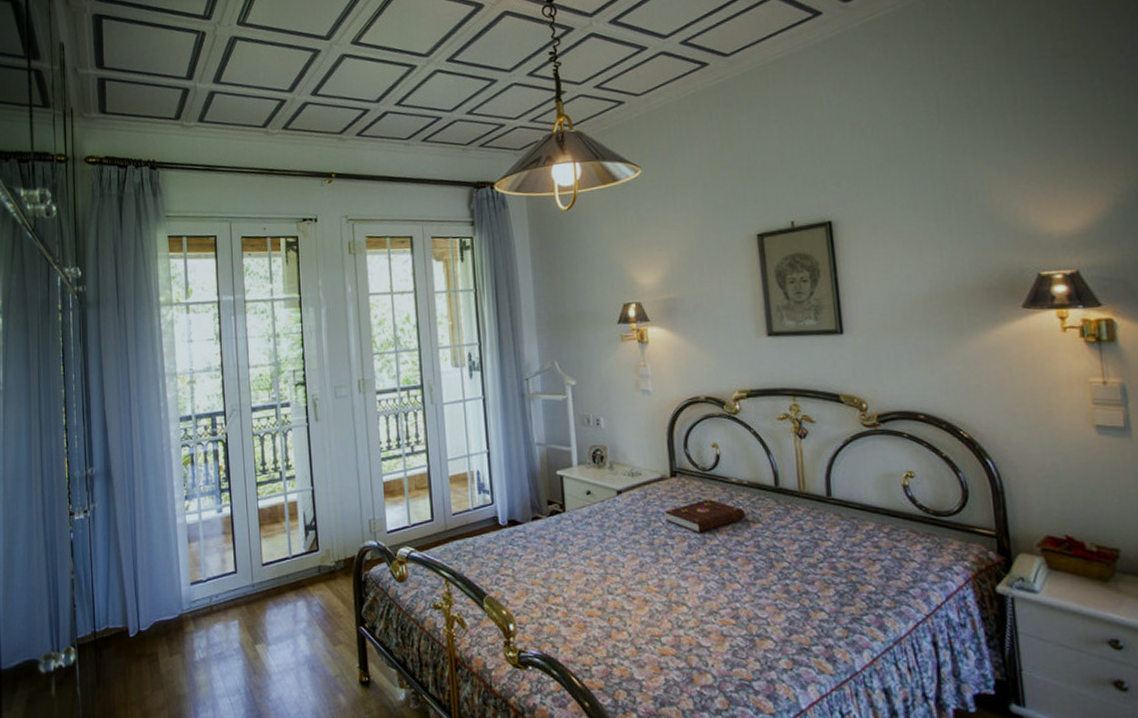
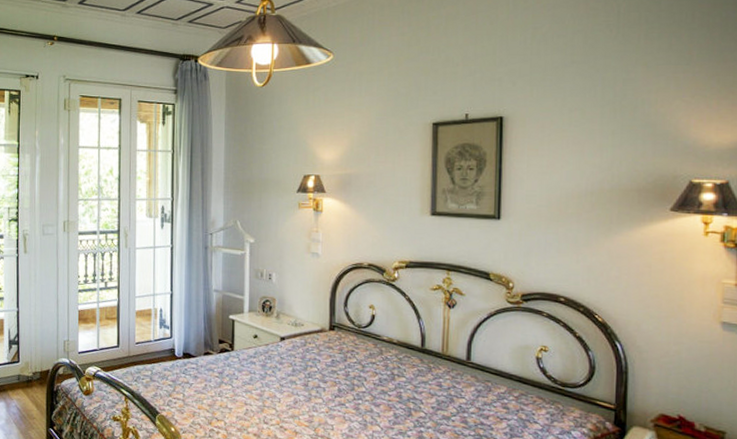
book: present [664,499,746,533] -> none [320,352,393,381]

